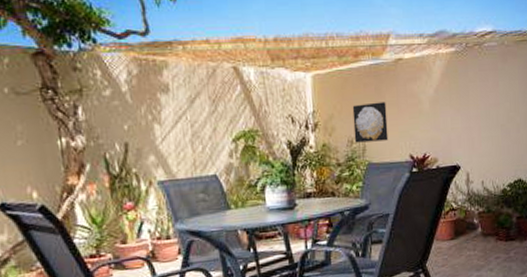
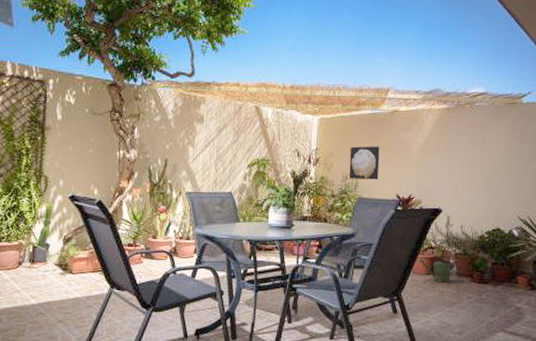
watering can: none [441,221,483,247] -> present [418,258,458,283]

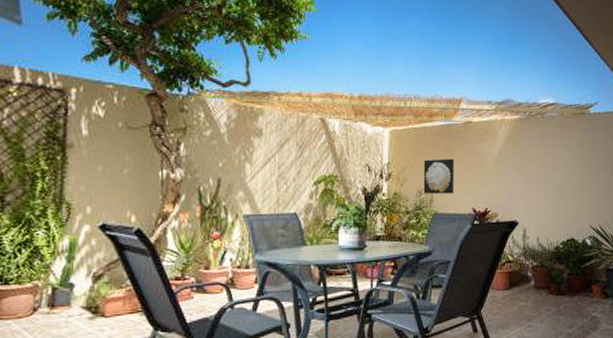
watering can: present [418,258,458,283] -> none [497,273,536,297]

